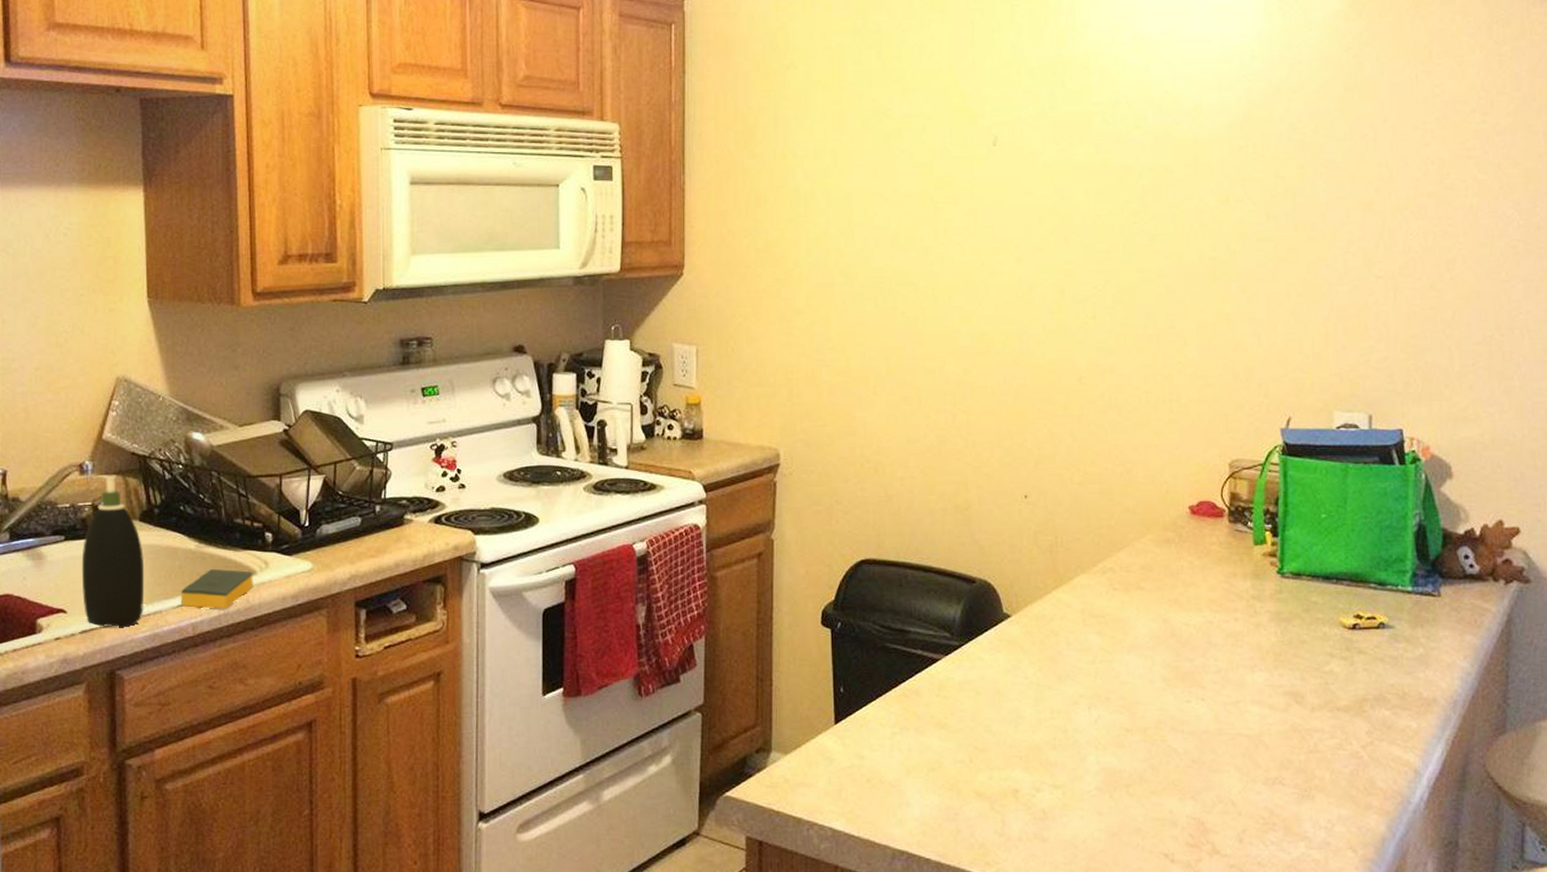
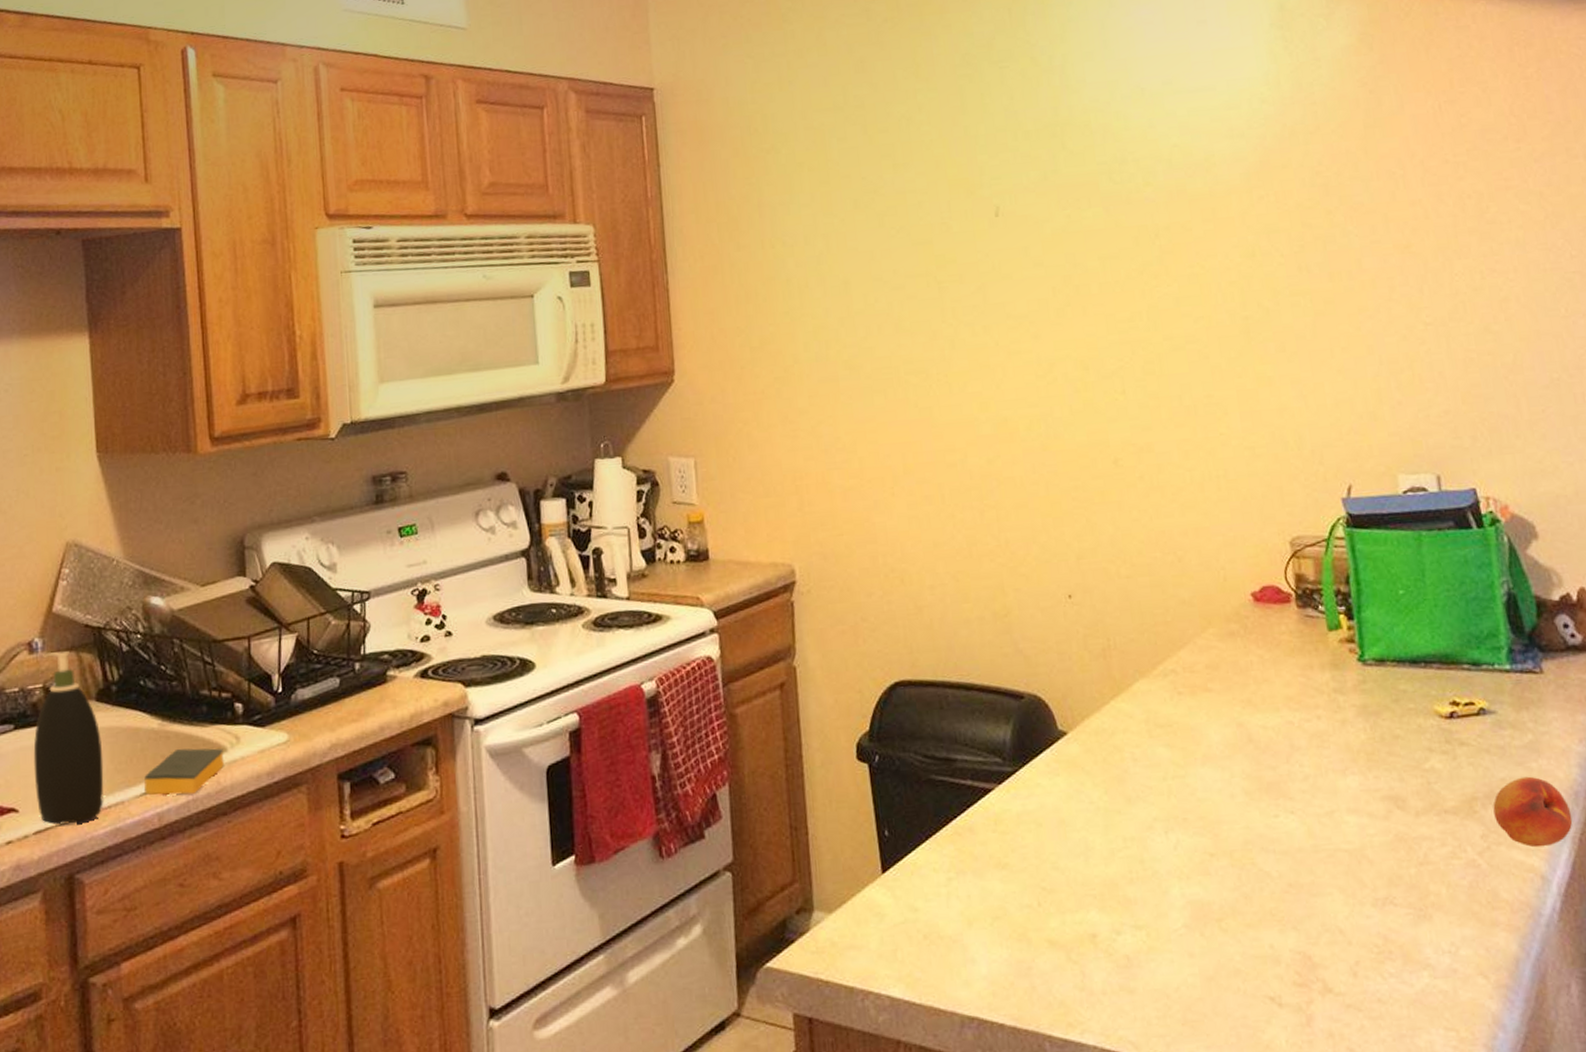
fruit: none [1380,684,1449,746] -> present [1493,776,1573,848]

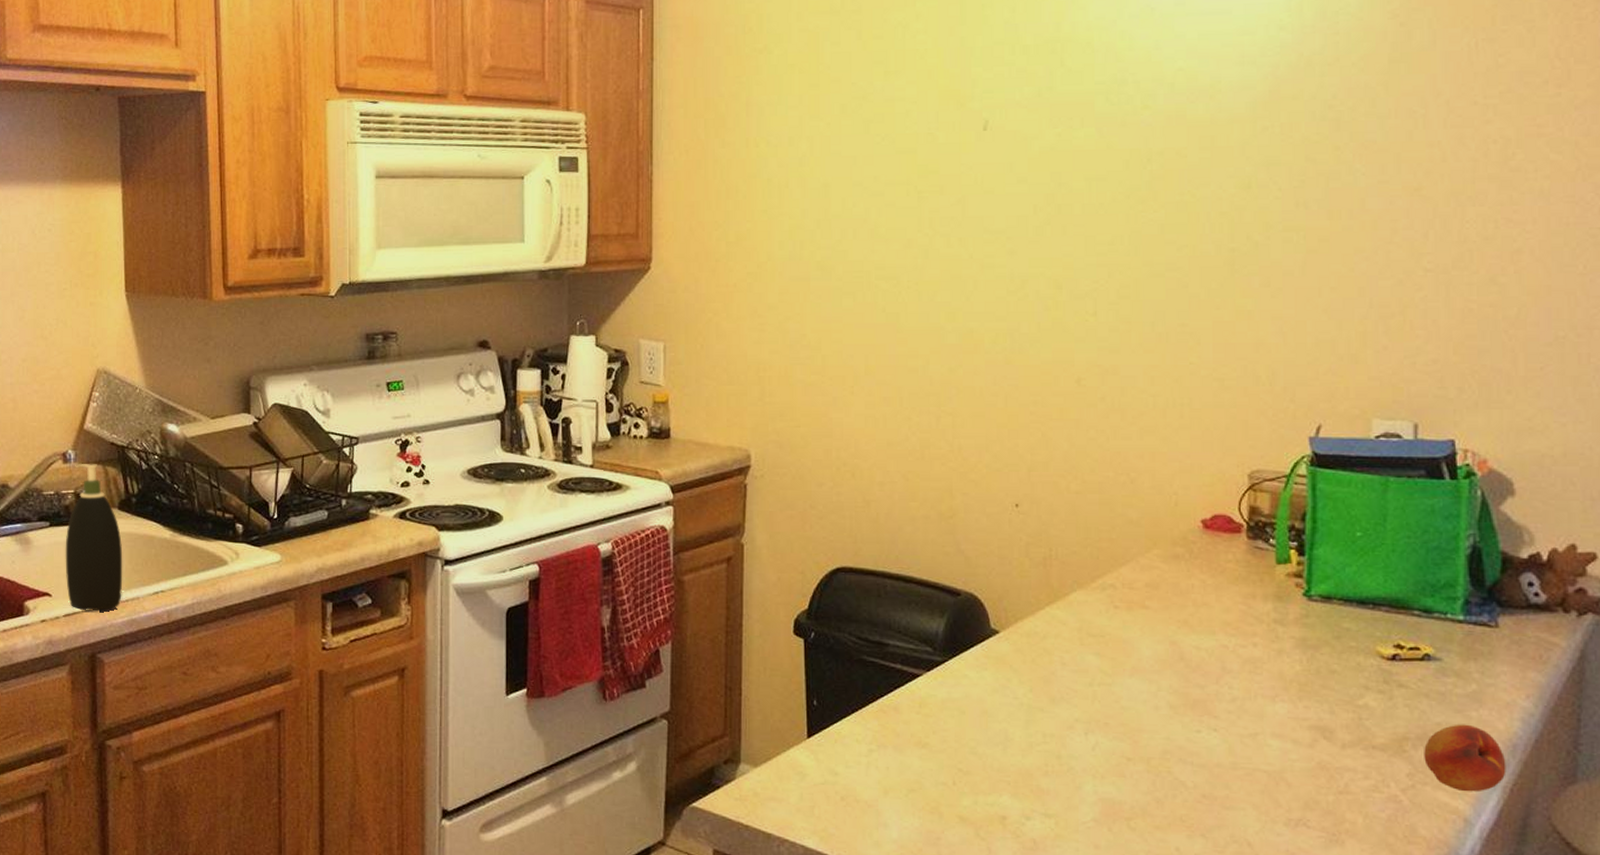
sponge: present [144,748,224,795] -> none [157,558,225,598]

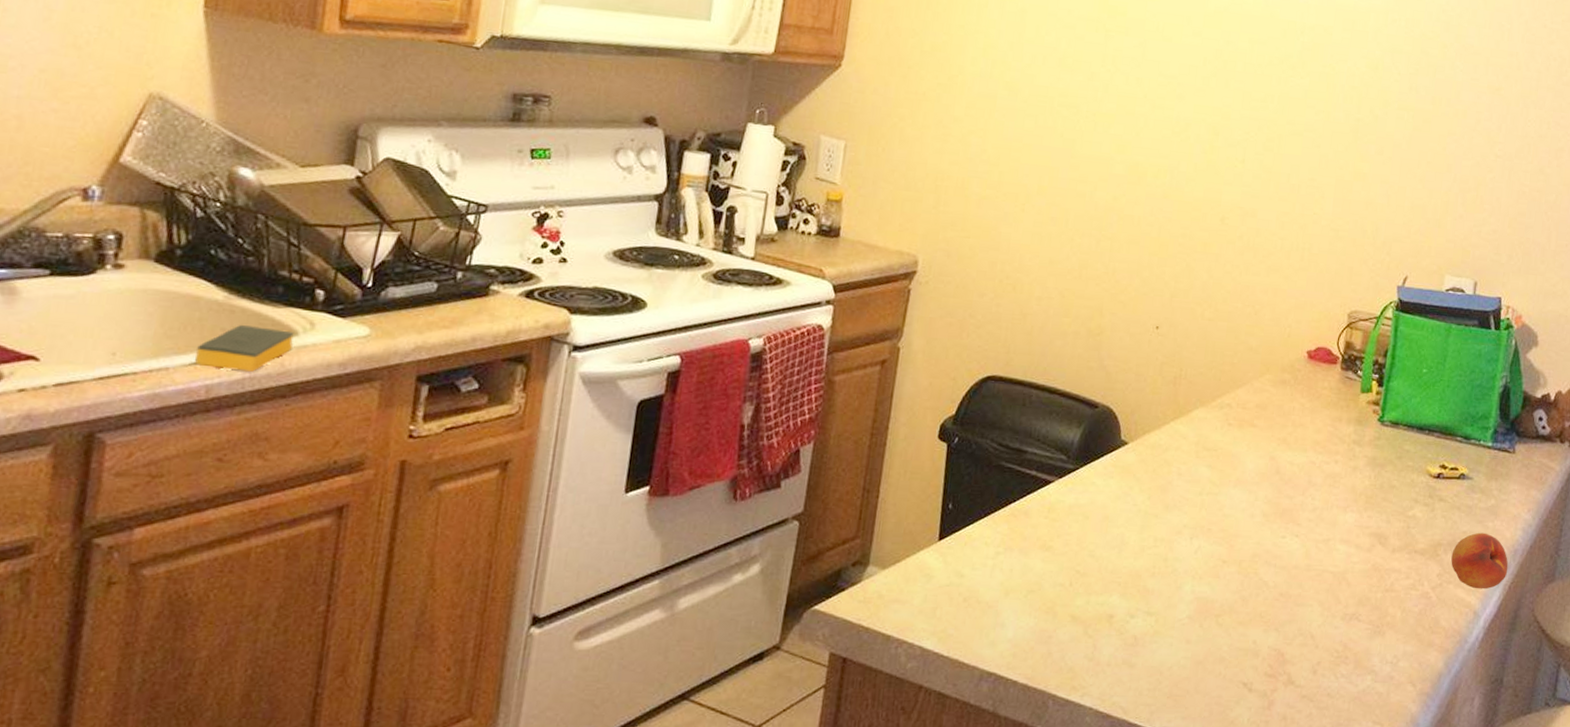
soap dispenser: present [65,464,123,612] -> none [64,203,154,382]
sponge: none [157,558,225,598] -> present [195,325,294,372]

